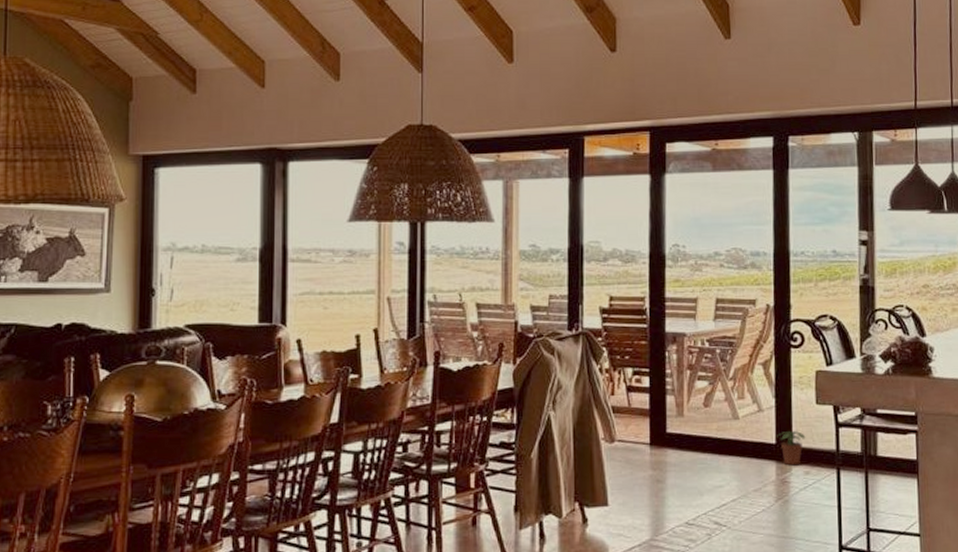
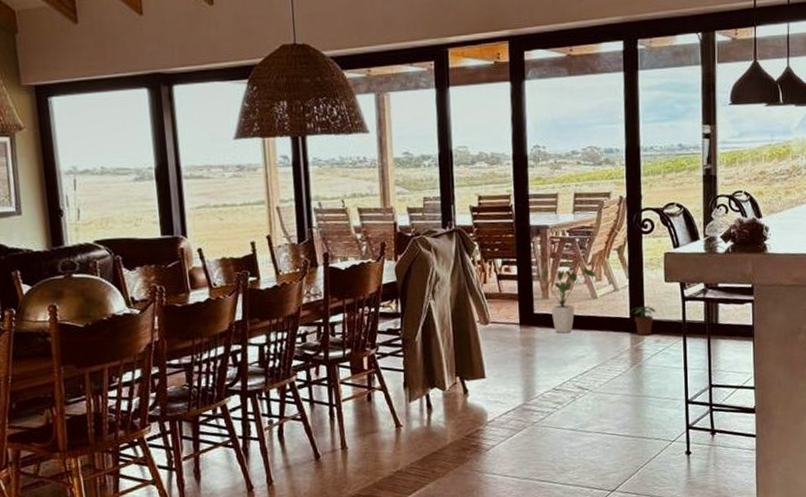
house plant: none [675,381,738,458] -> present [540,266,596,334]

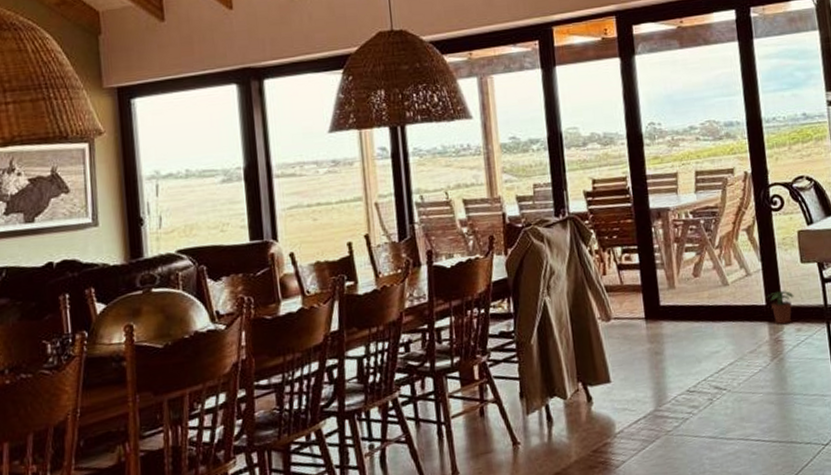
house plant: present [540,266,596,334] -> none [665,250,725,327]

